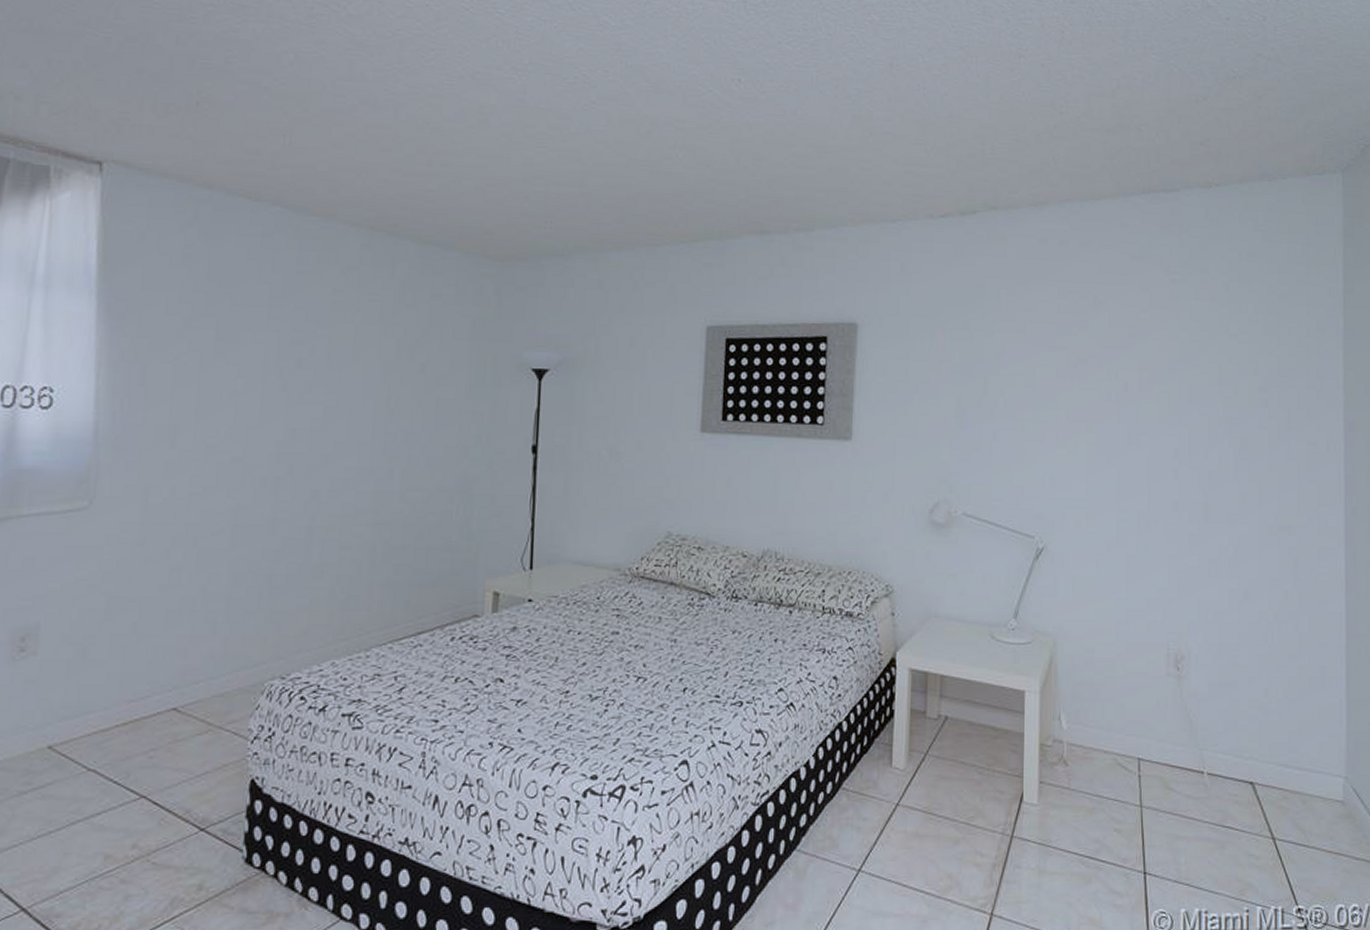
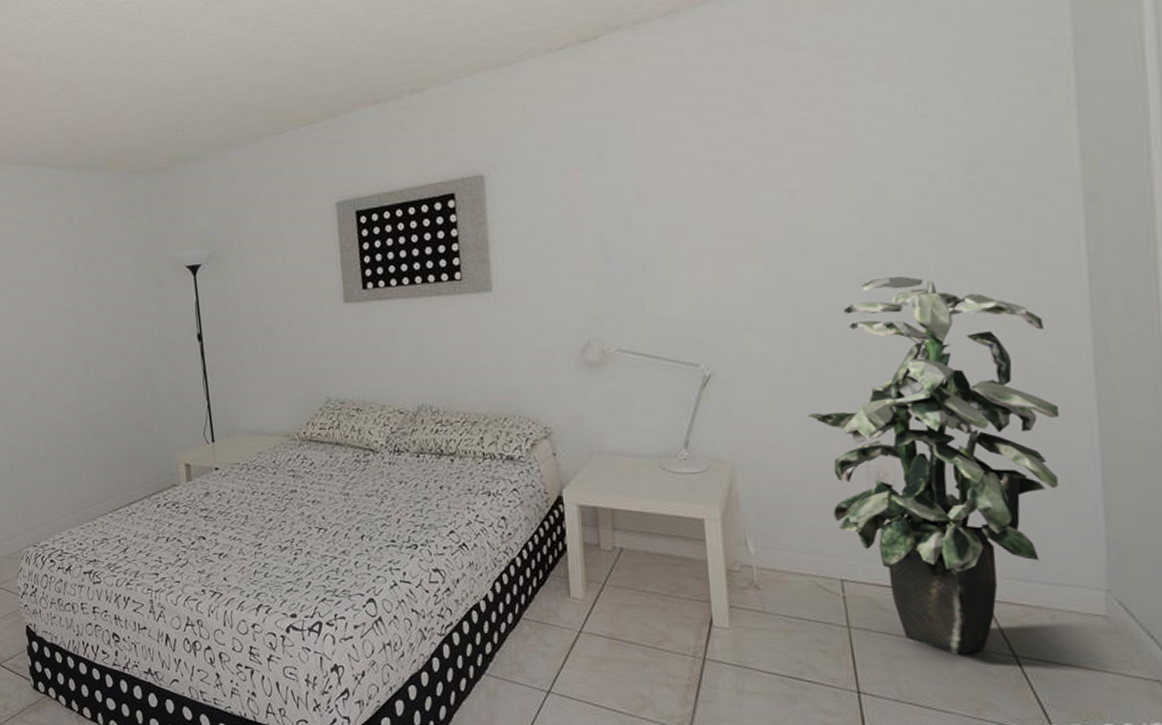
indoor plant: none [1122,473,1318,836] -> present [808,276,1060,655]

